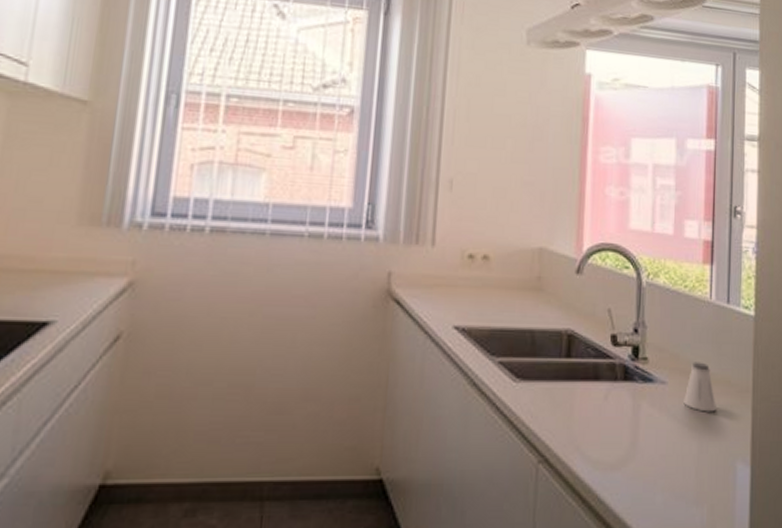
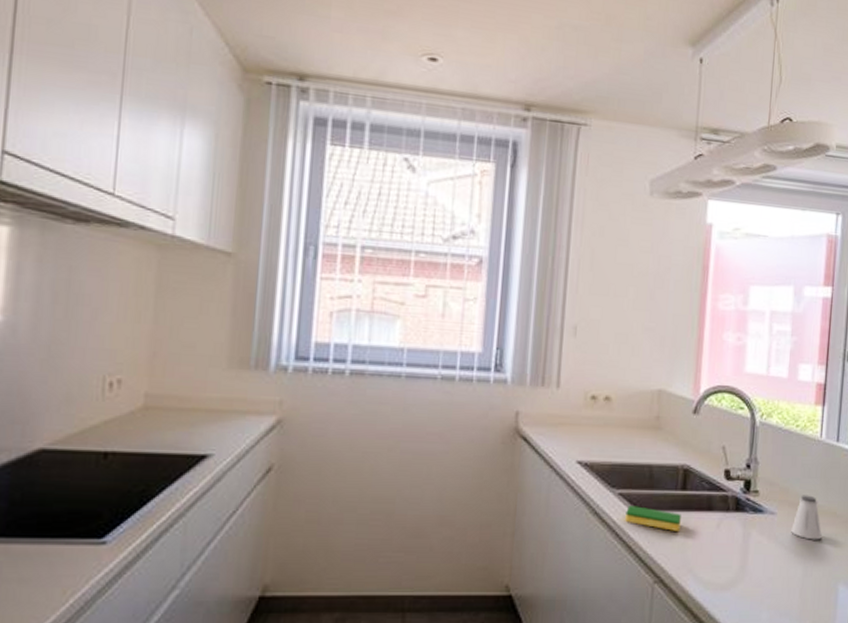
dish sponge: none [506,376,566,404] -> present [625,506,681,531]

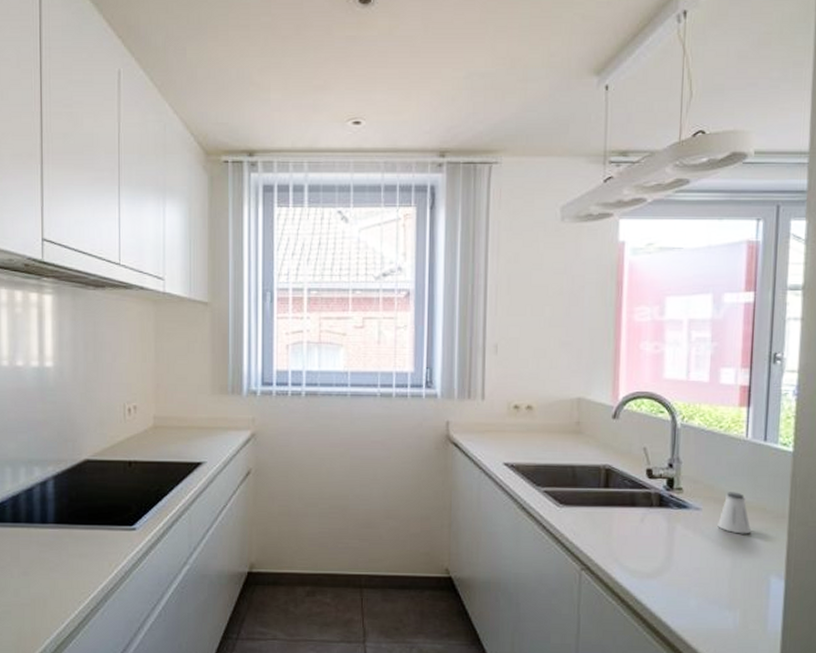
dish sponge: present [625,506,681,531] -> none [551,502,605,525]

